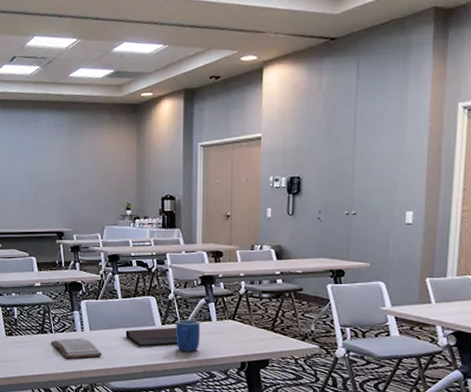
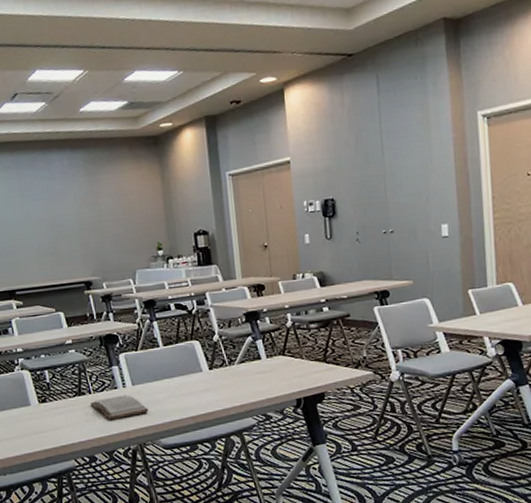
notebook: present [125,327,177,346] -> none [171,370,228,396]
mug: present [176,319,201,352] -> none [224,360,252,395]

